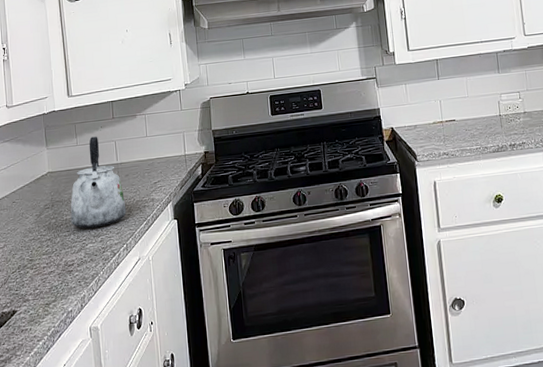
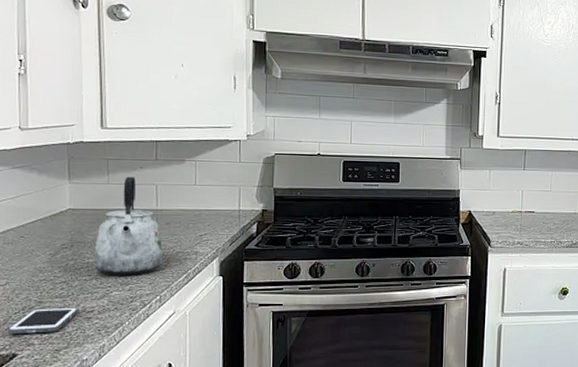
cell phone: none [7,262,62,292] -> present [7,307,79,334]

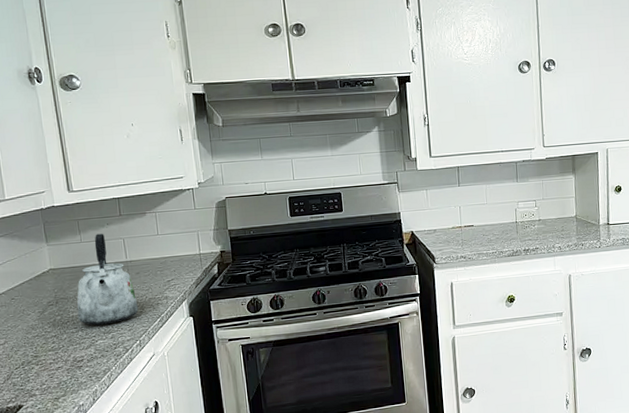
cell phone: present [7,307,79,334] -> none [11,358,70,388]

